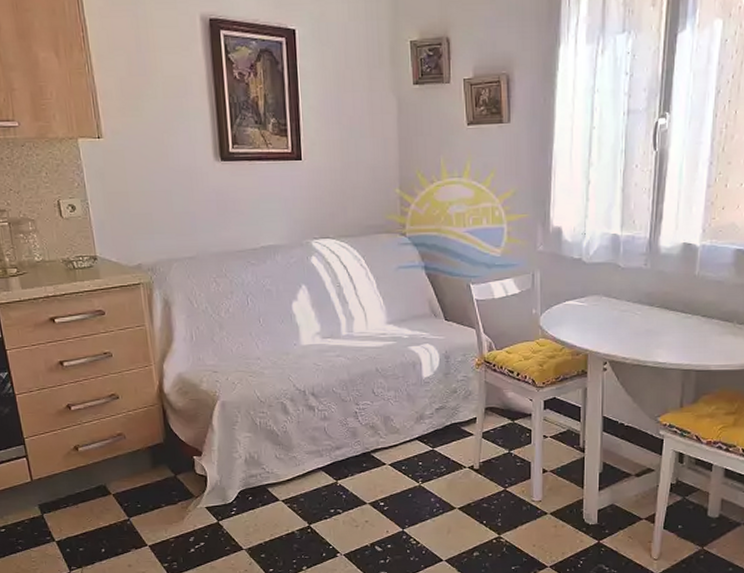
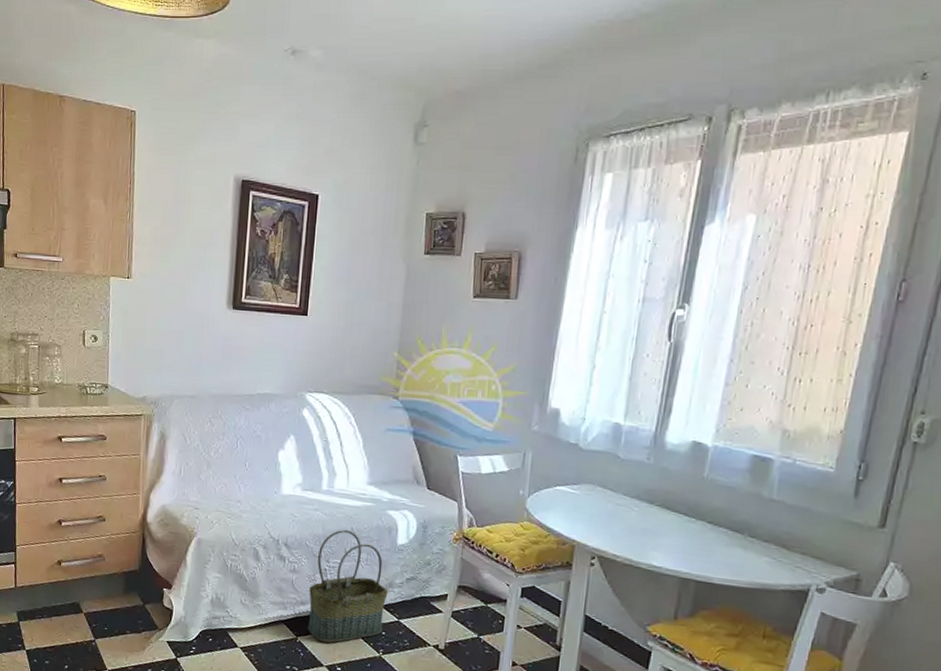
basket: none [342,371,420,482] -> present [307,529,388,644]

